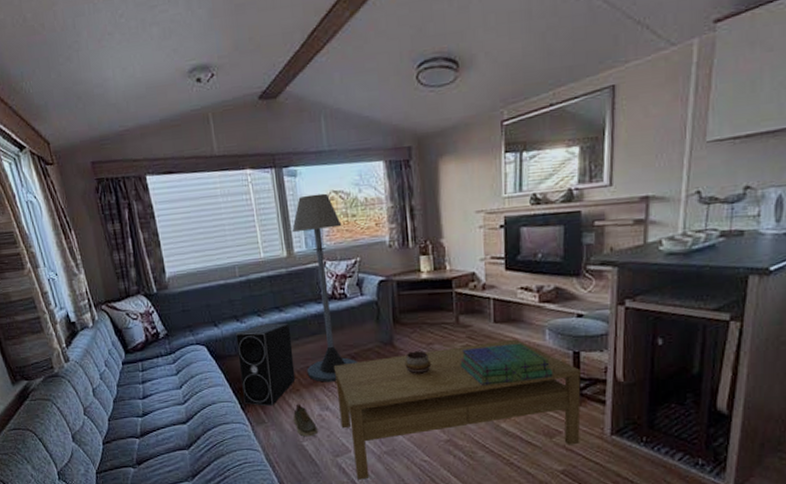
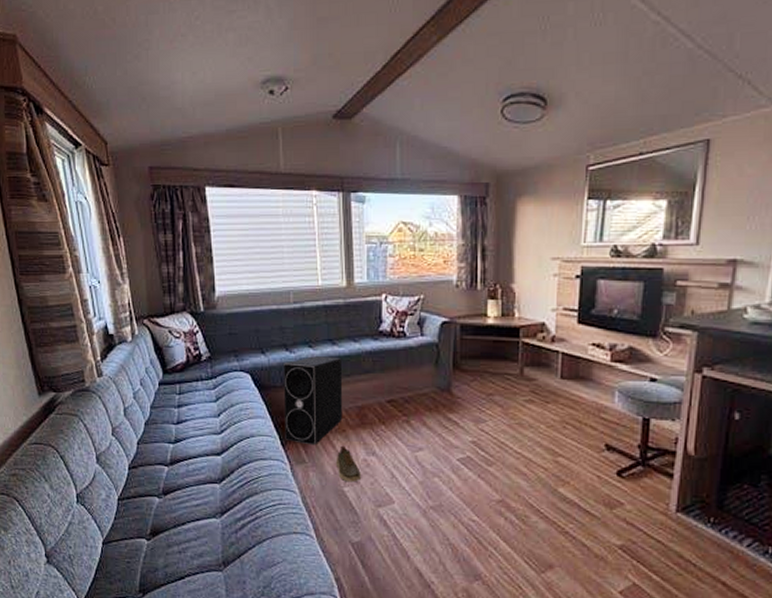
floor lamp: present [292,193,357,382] -> none [355,223,411,426]
coffee table: present [333,339,582,480] -> none [384,398,650,535]
decorative bowl: present [404,351,432,374] -> none [461,401,490,426]
stack of books: present [460,343,553,387] -> none [520,402,620,446]

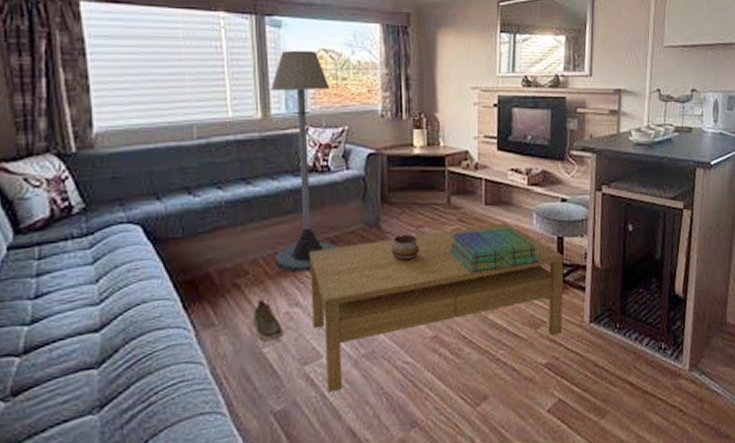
stereo: present [284,356,343,446] -> none [185,198,260,304]
floor lamp: none [355,223,411,426] -> present [271,50,337,272]
coffee table: none [384,398,650,535] -> present [308,223,565,392]
decorative bowl: none [461,401,490,426] -> present [391,234,420,261]
stack of books: none [520,402,620,446] -> present [450,227,539,274]

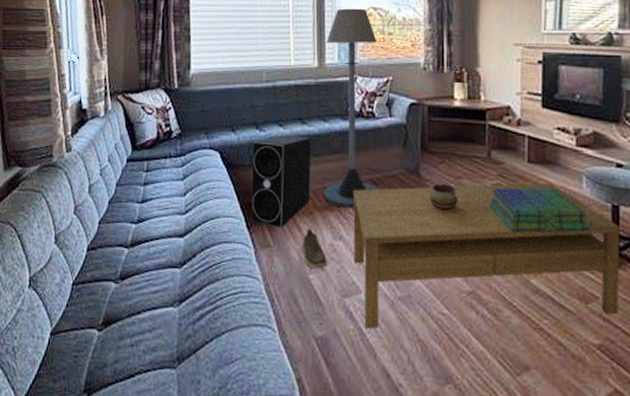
stereo: none [185,198,260,304] -> present [251,135,312,228]

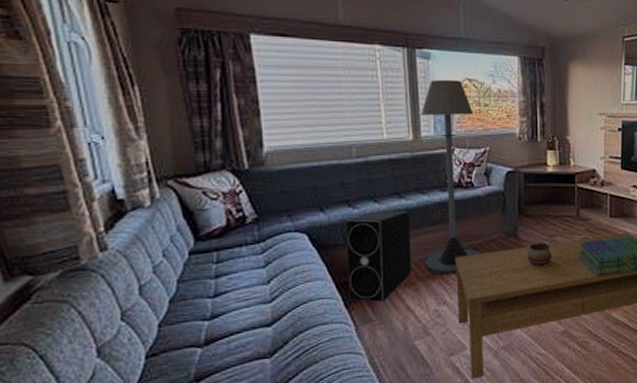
shoe: present [301,228,327,269] -> none [405,298,432,336]

